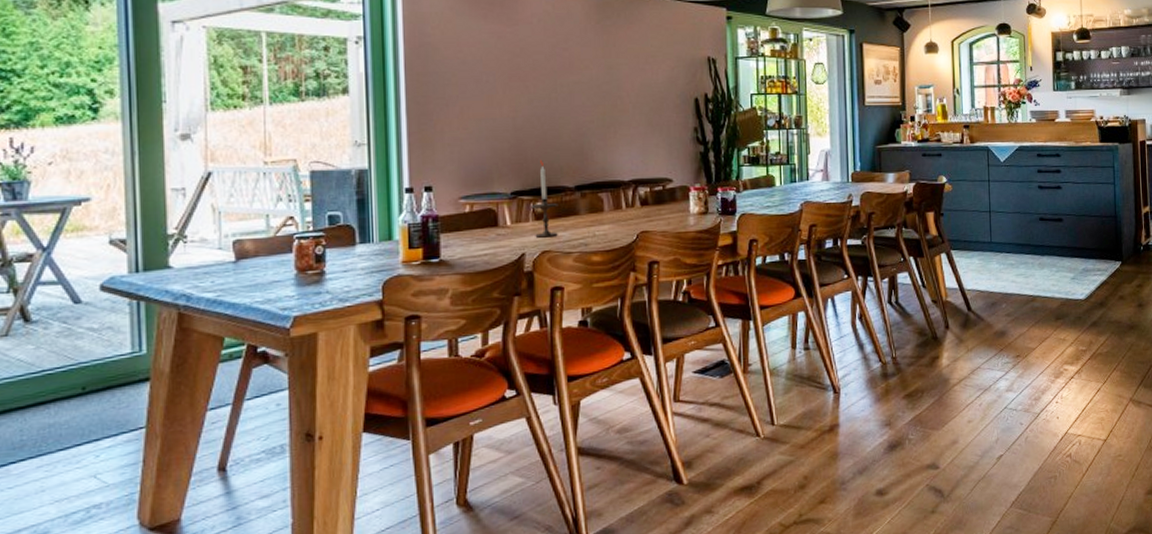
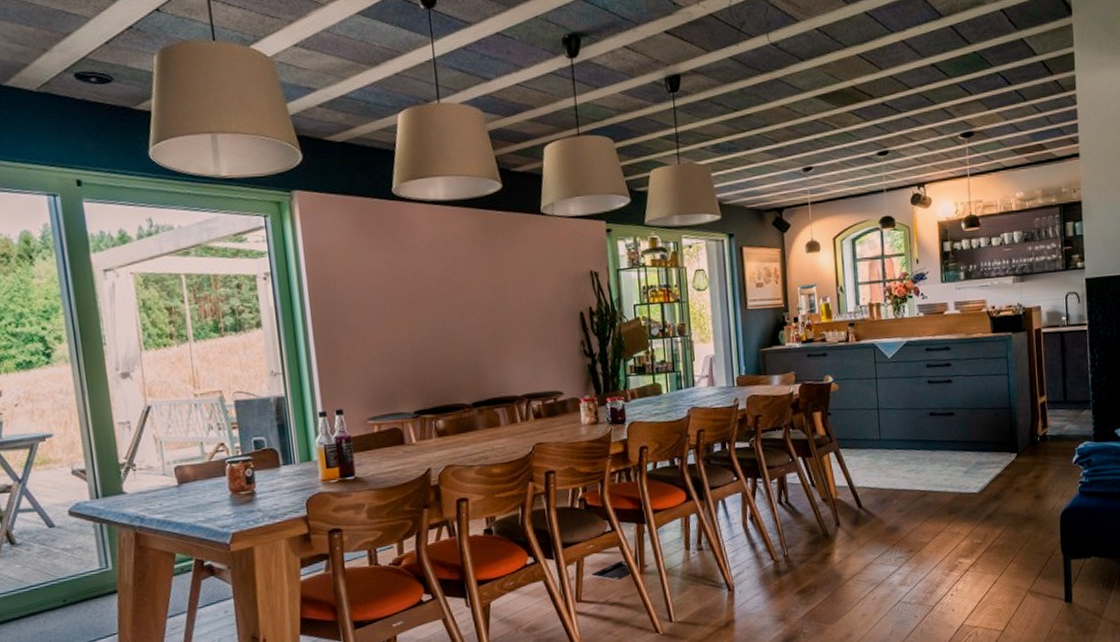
candlestick: present [531,159,558,239] -> none [433,379,460,455]

